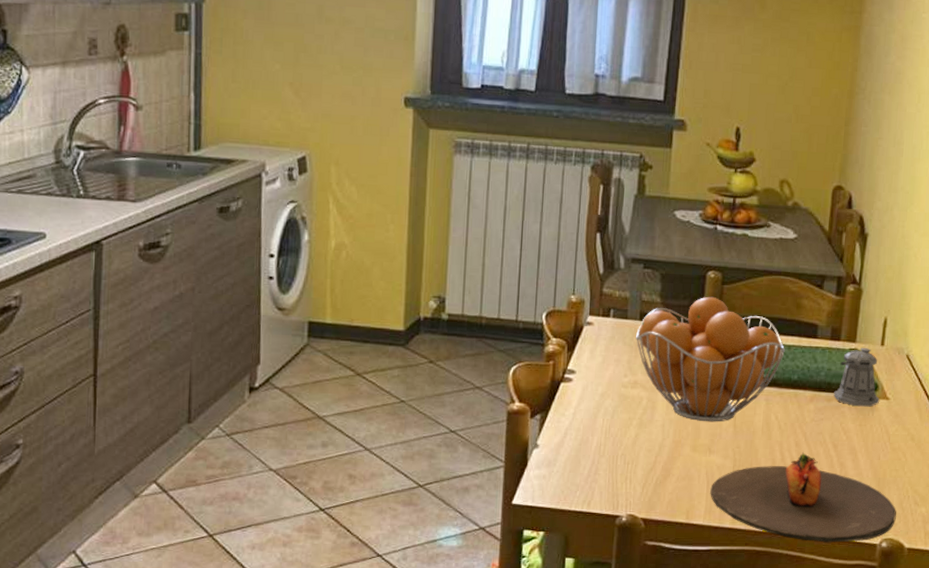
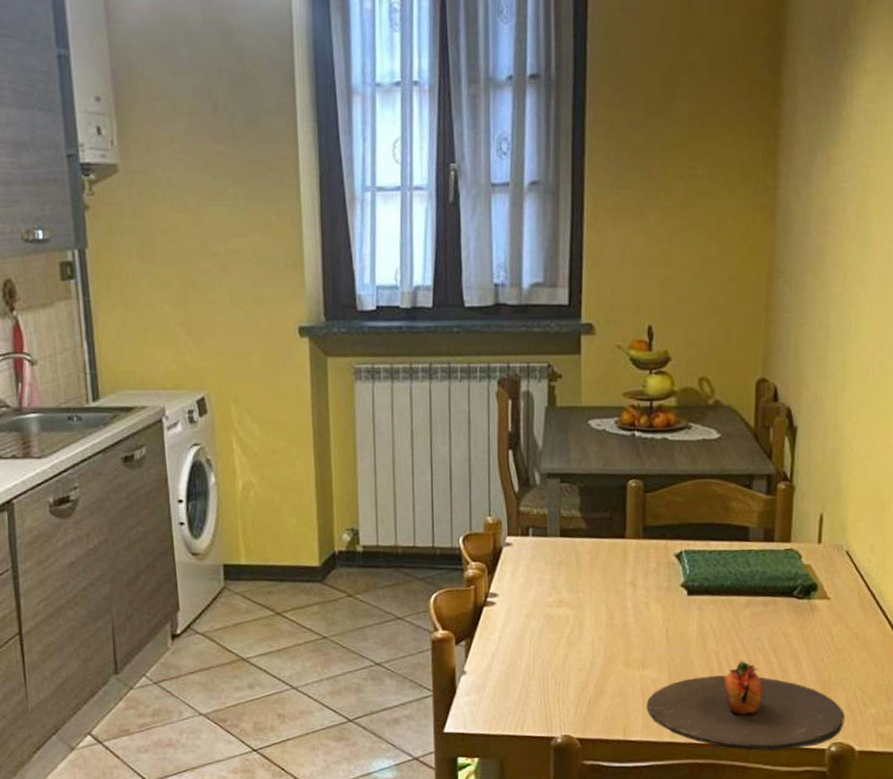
fruit basket: present [636,296,786,422] -> none [558,506,716,636]
pepper shaker: present [833,348,879,407] -> none [770,547,820,609]

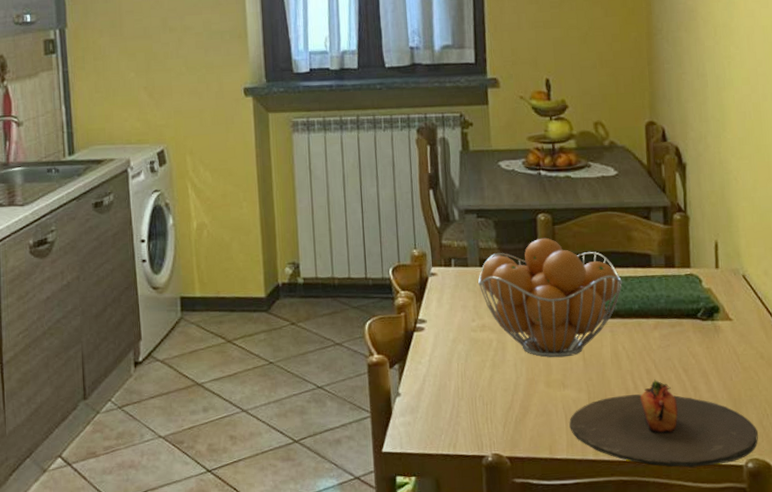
fruit basket: none [558,506,716,636] -> present [478,237,623,358]

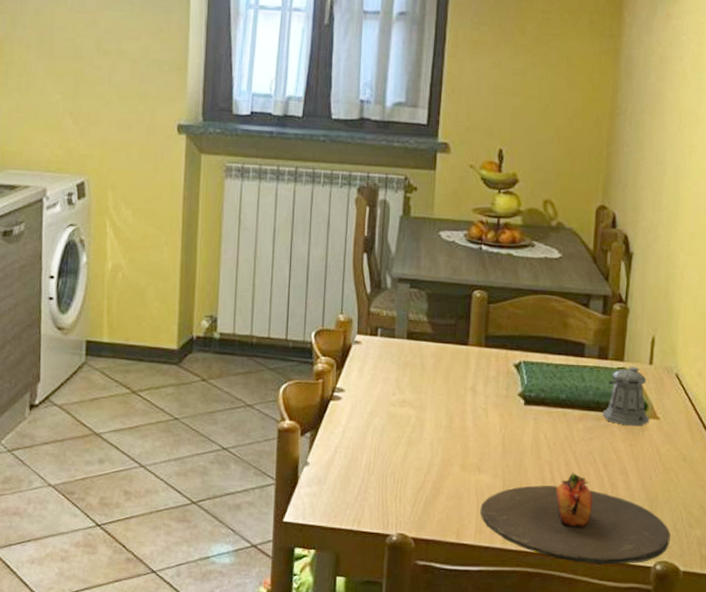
fruit basket: present [478,237,623,358] -> none [403,315,553,441]
pepper shaker: none [676,272,723,330] -> present [603,367,649,427]

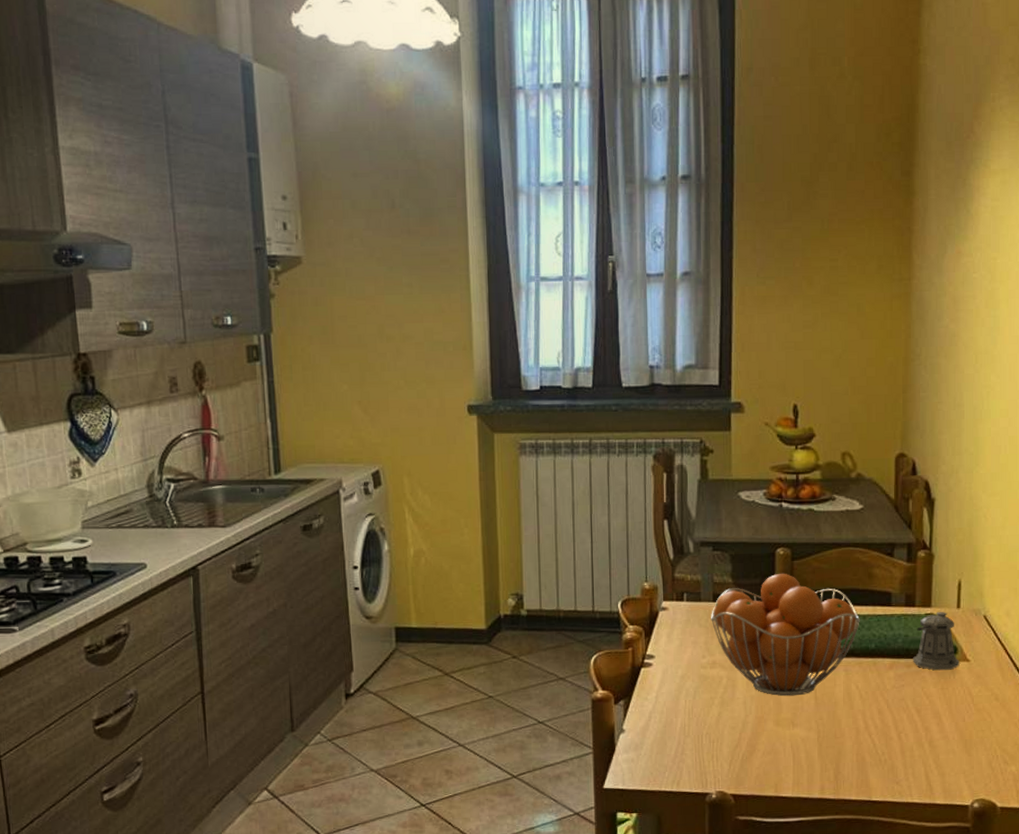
fruit basket: none [403,315,553,441] -> present [711,573,861,696]
plate: present [480,472,670,565] -> none [797,719,986,807]

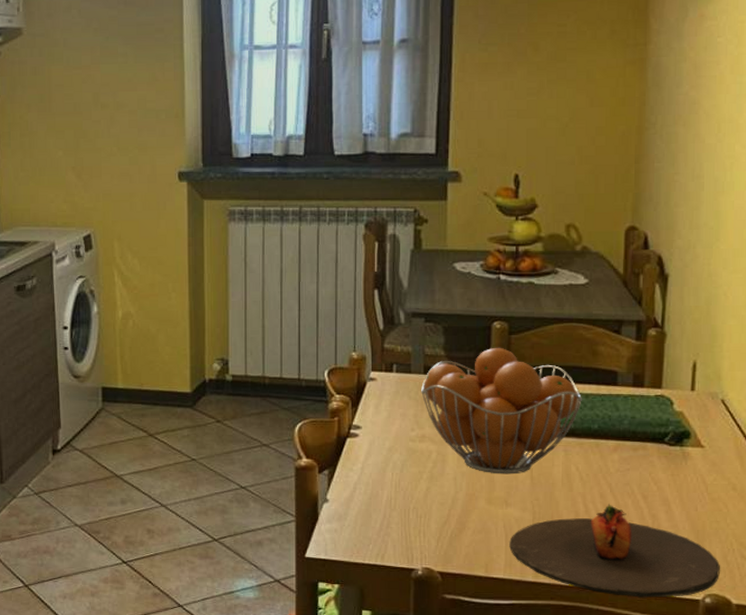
plate: none [797,719,986,807] -> present [509,504,720,598]
pepper shaker: present [913,612,960,671] -> none [640,394,693,456]

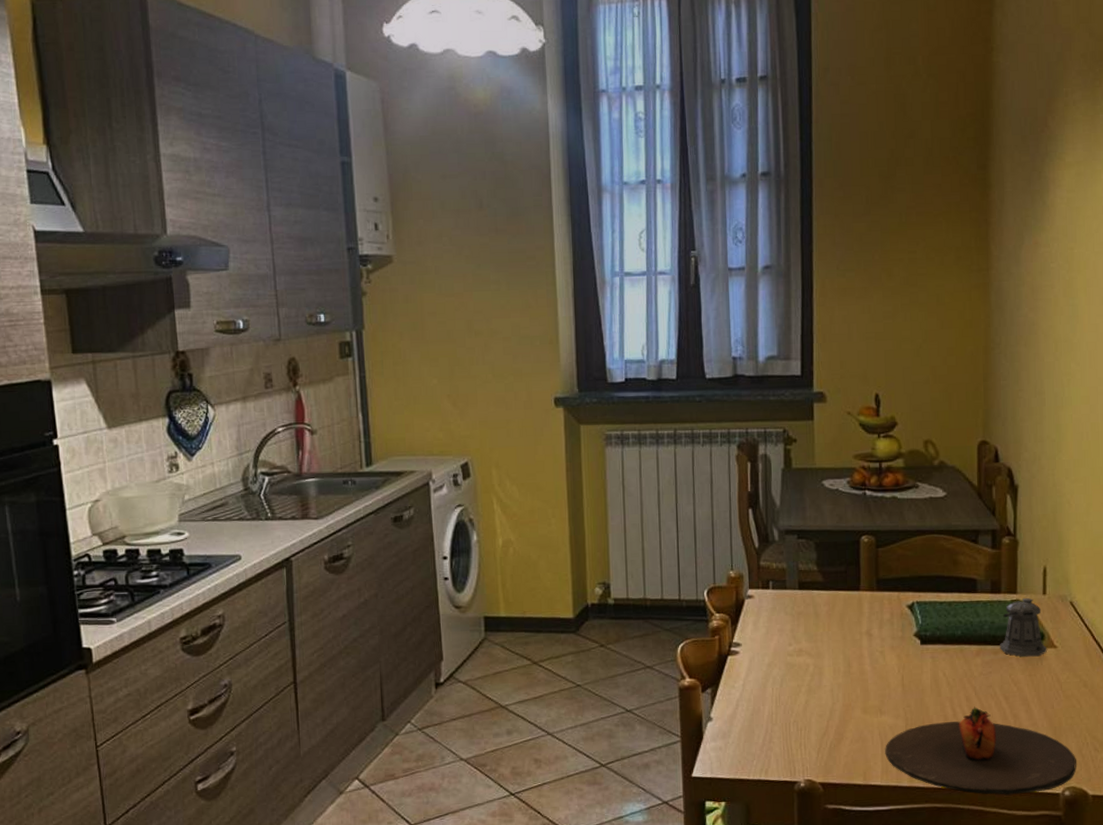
fruit basket: present [421,347,583,475] -> none [797,560,947,684]
pepper shaker: none [640,394,693,456] -> present [1000,598,1047,657]

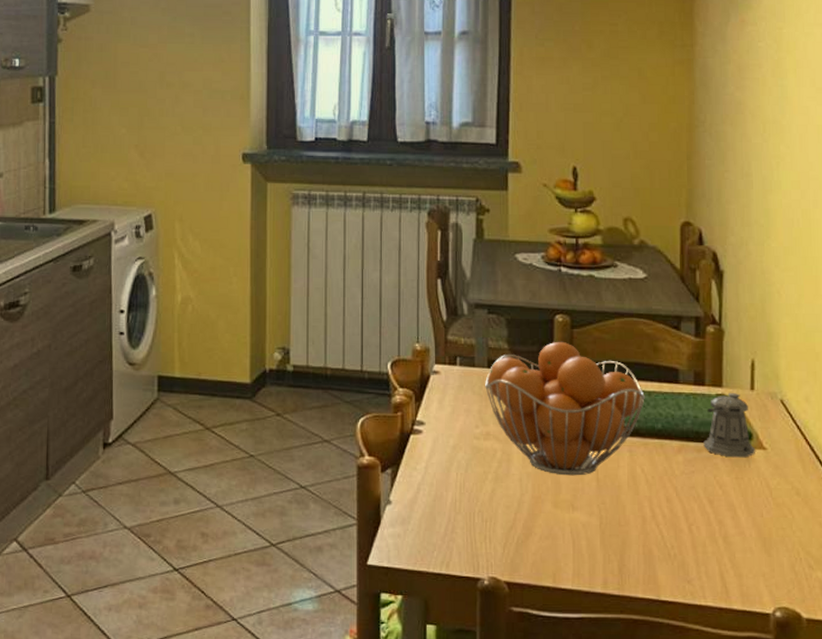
fruit basket: none [797,560,947,684] -> present [485,341,646,476]
plate: present [885,706,1076,795] -> none [577,508,789,611]

